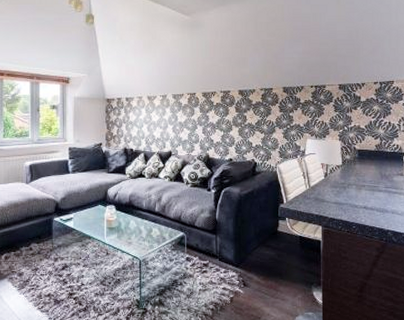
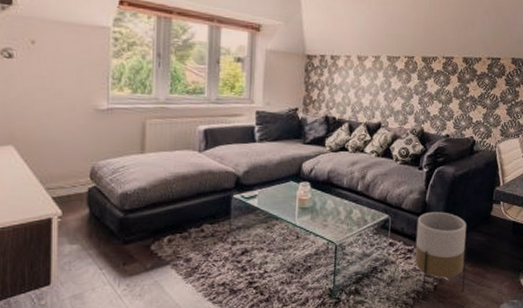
planter: none [210,228,259,312] -> present [414,211,468,300]

